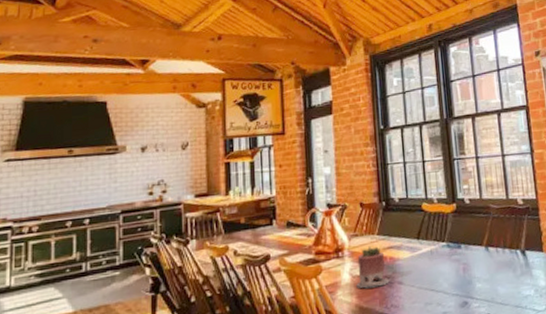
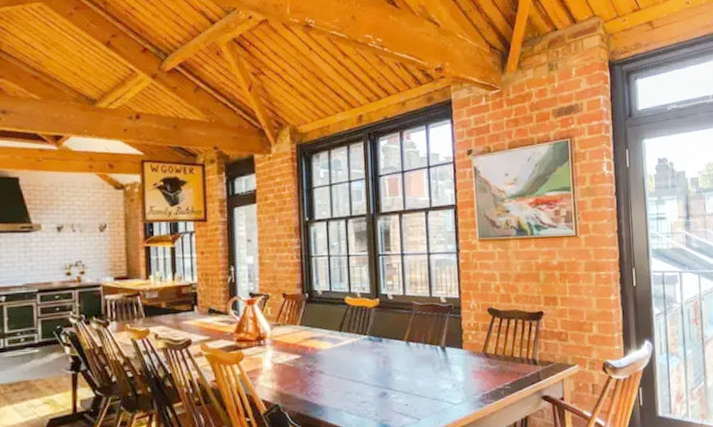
succulent planter: present [356,246,390,289] -> none [277,336,310,376]

